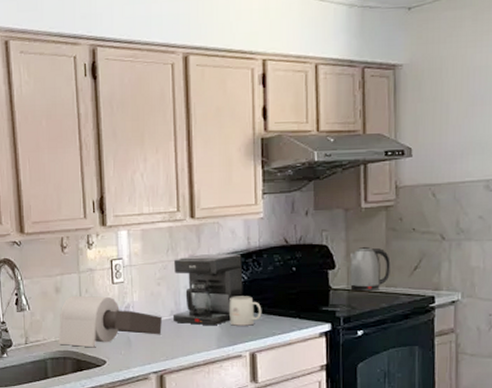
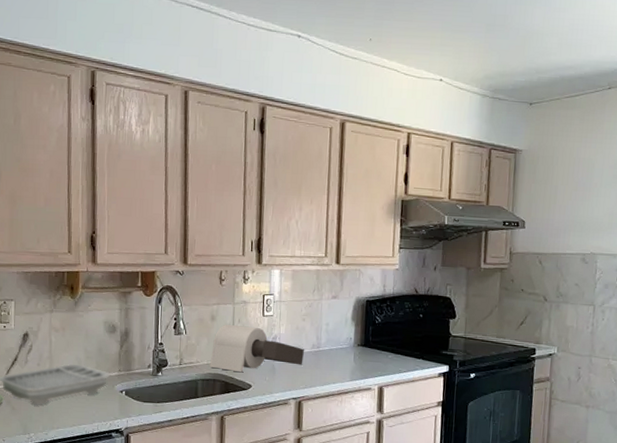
coffee maker: present [172,254,243,326] -> none [313,296,378,361]
mug: present [230,296,262,326] -> none [363,335,392,363]
kettle: present [350,247,391,291] -> none [467,302,502,340]

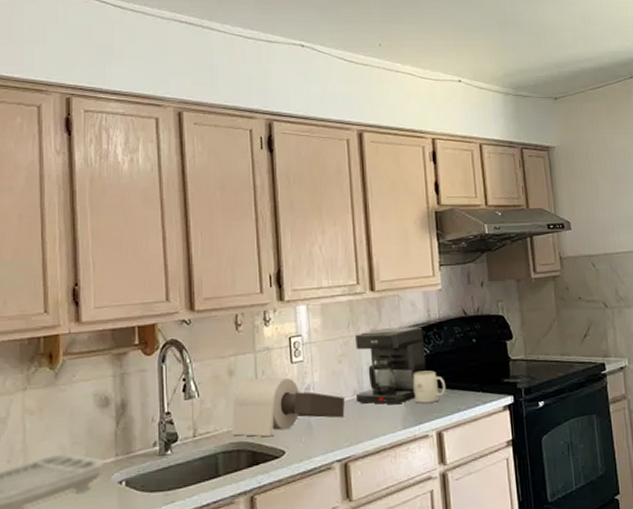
coffee maker: none [313,296,378,361] -> present [354,327,426,405]
mug: none [363,335,392,363] -> present [413,370,446,403]

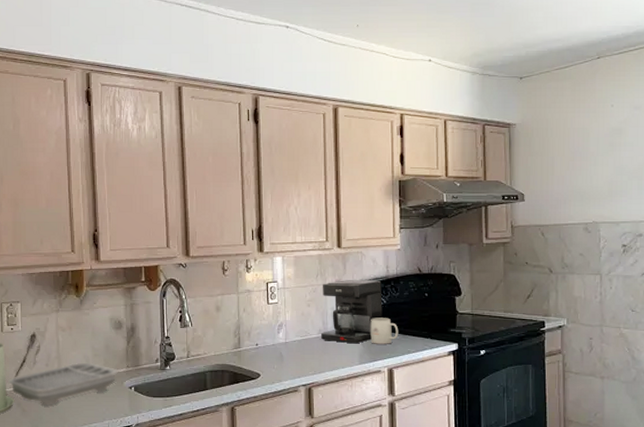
paper towel holder: present [231,377,346,437] -> none [217,314,312,362]

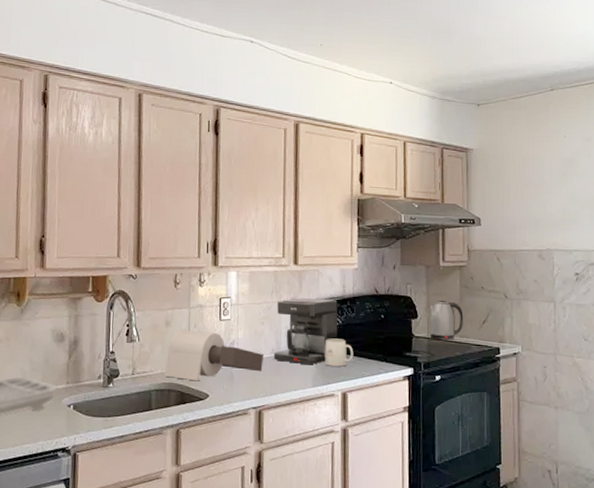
paper towel holder: none [217,314,312,362] -> present [164,329,265,382]
kettle: none [474,277,508,315] -> present [430,301,464,340]

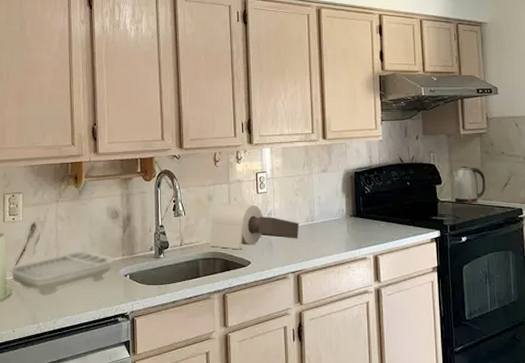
coffee maker: present [273,298,338,365] -> none [308,170,367,232]
mug: present [325,338,354,367] -> none [356,206,383,232]

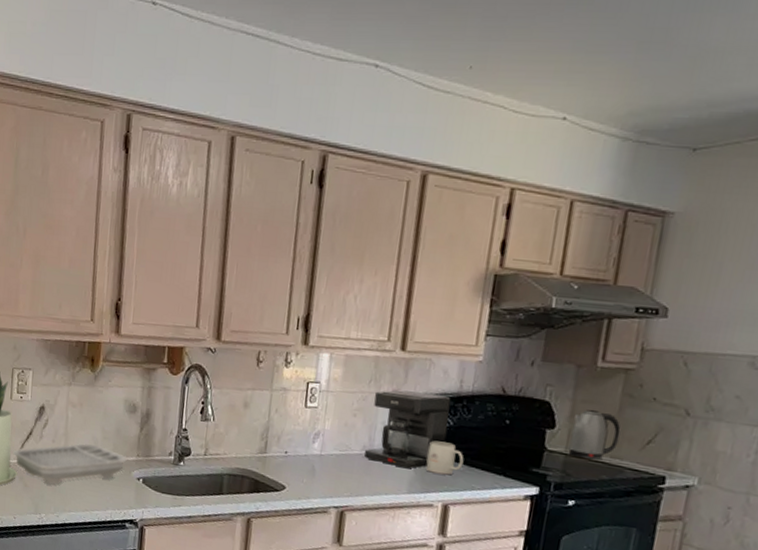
paper towel holder: present [209,203,300,250] -> none [238,413,354,471]
coffee maker: none [308,170,367,232] -> present [363,390,451,469]
mug: none [356,206,383,232] -> present [426,441,464,475]

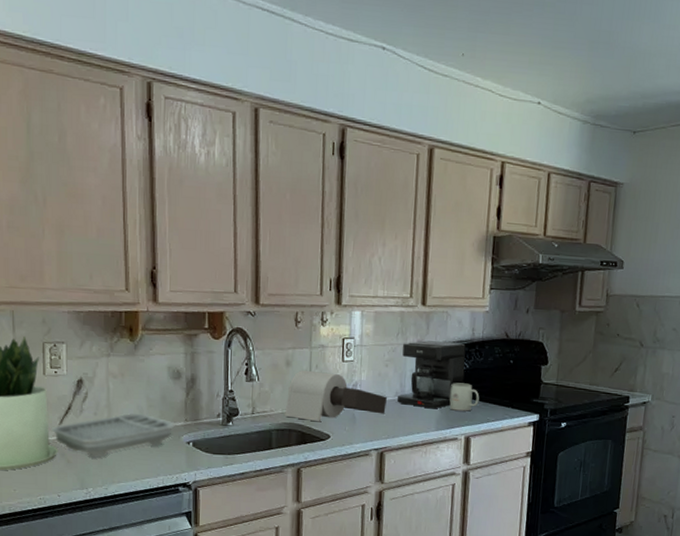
paper towel holder: none [238,413,354,471] -> present [285,370,388,422]
kettle: present [568,409,621,459] -> none [559,347,596,387]

